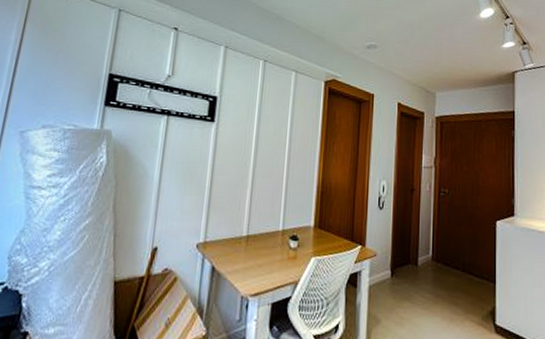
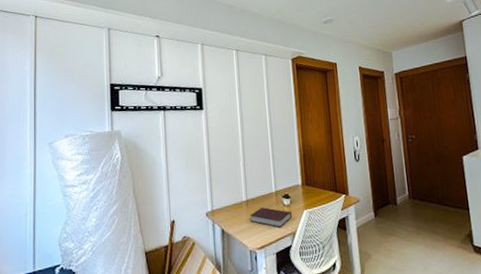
book: none [248,247,297,273] -> present [250,207,292,228]

